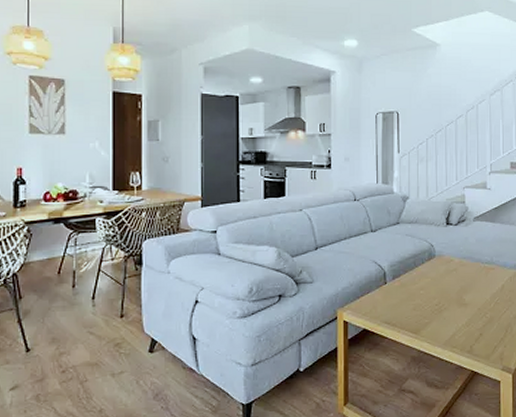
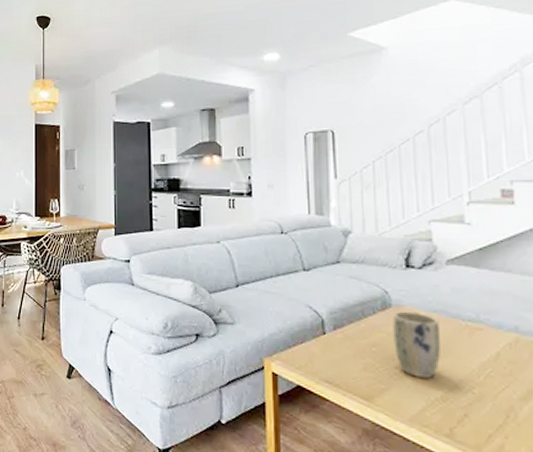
plant pot: none [436,259,467,311] -> present [393,311,440,379]

